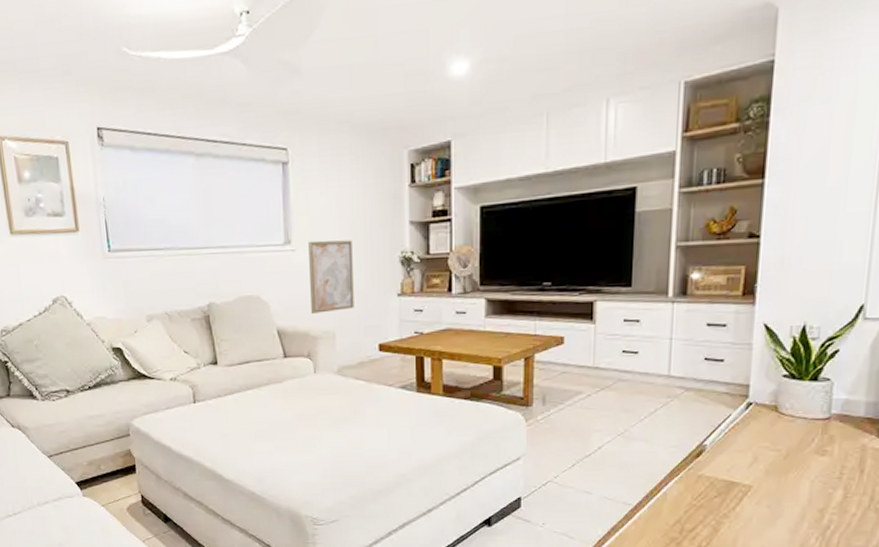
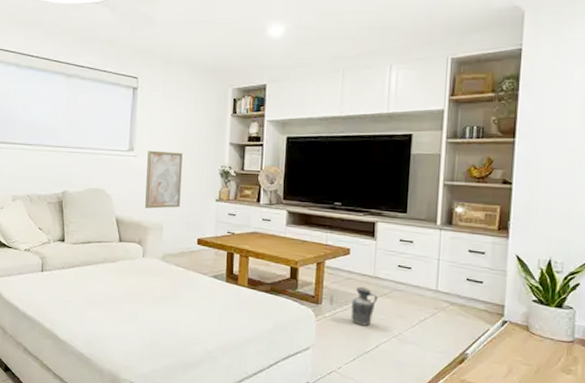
ceramic jug: none [567,380,598,426] -> present [351,286,377,326]

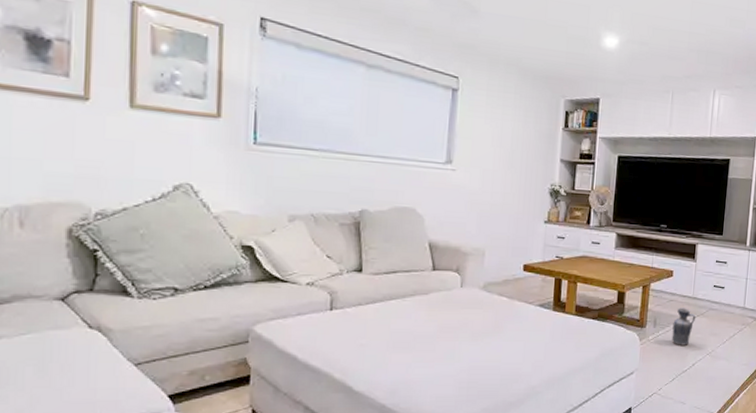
wall art: present [145,150,183,209] -> none [465,163,509,231]

